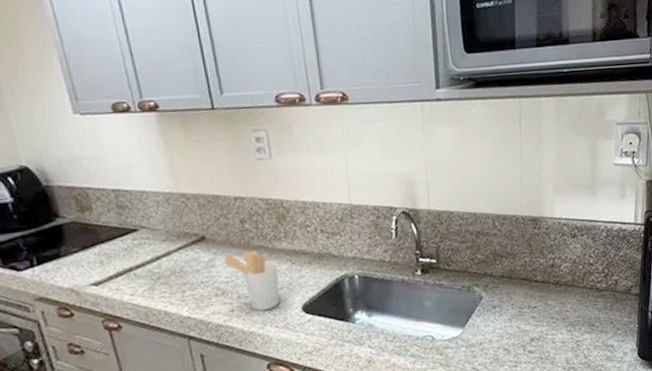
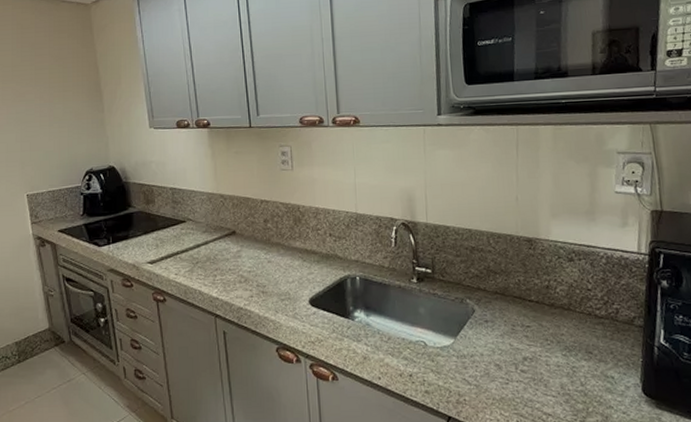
utensil holder: present [222,250,281,311] -> none [247,246,292,299]

